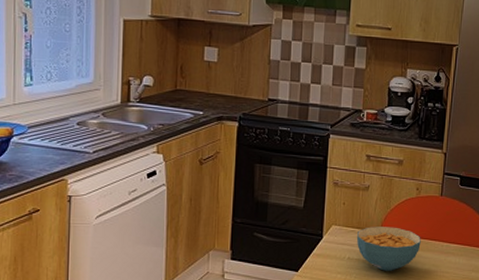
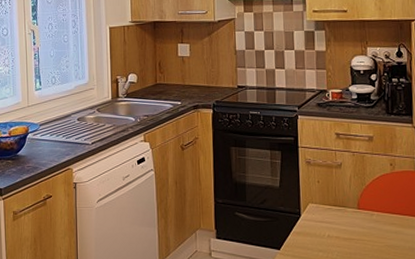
cereal bowl: present [356,227,421,271] -> none [334,203,401,249]

